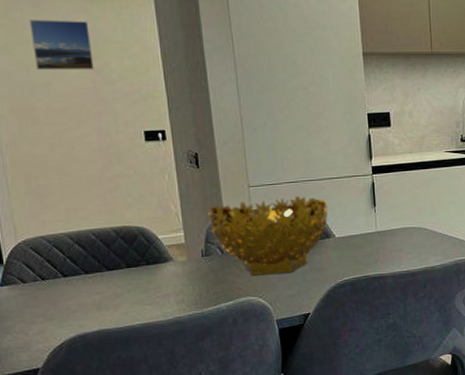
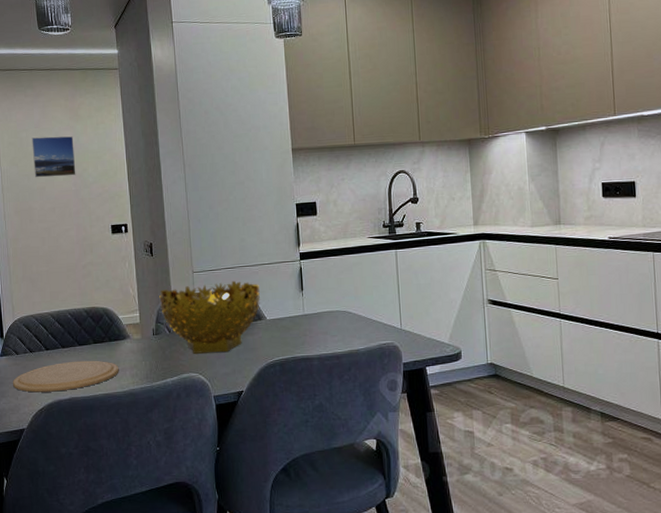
plate: none [19,286,161,327] -> present [12,360,119,393]

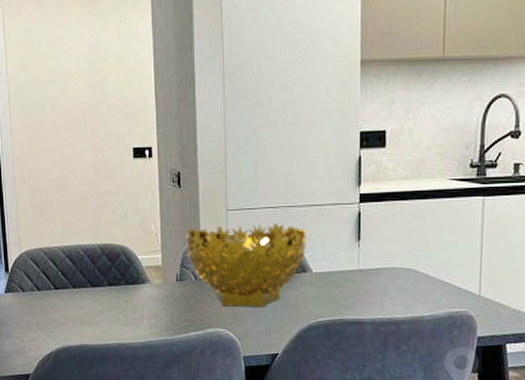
plate: present [12,360,119,393] -> none [17,304,136,337]
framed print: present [31,136,76,178] -> none [43,35,94,86]

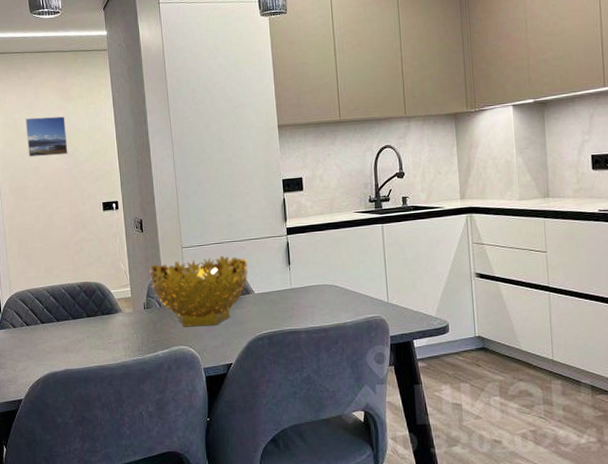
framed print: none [43,35,94,86] -> present [25,116,68,158]

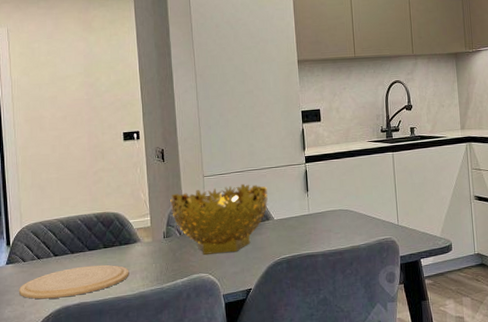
plate: none [10,333,112,364] -> present [18,264,129,300]
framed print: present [25,116,68,158] -> none [44,47,89,87]

